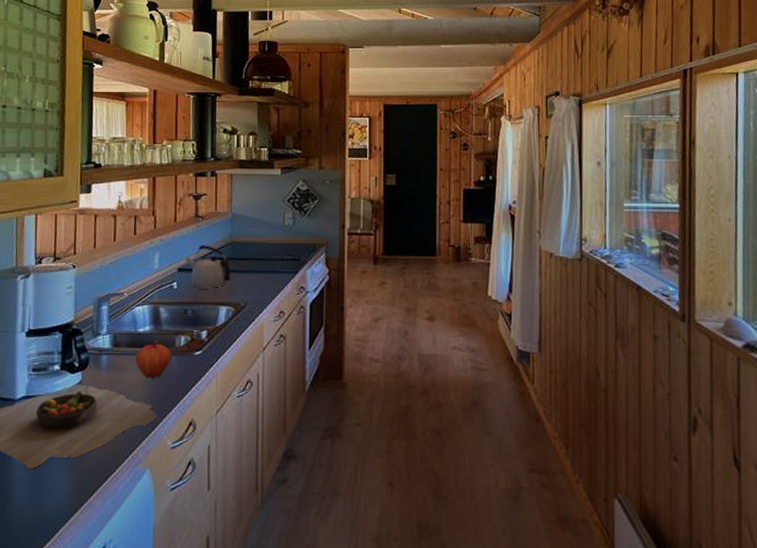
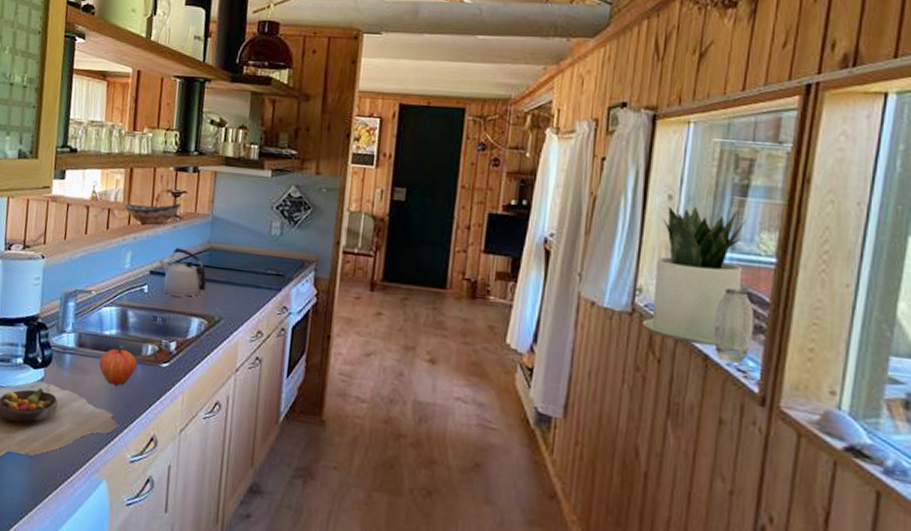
decorative bowl: none [149,204,203,227] -> present [123,202,182,225]
planter: none [589,169,658,279] -> present [642,207,748,347]
vase: none [641,230,670,290] -> present [713,287,755,364]

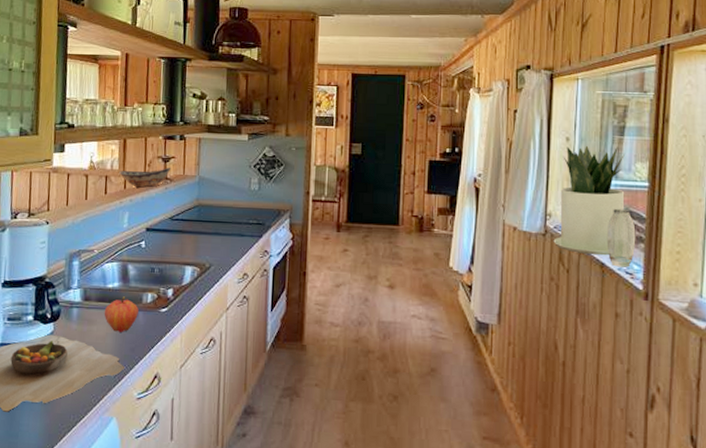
kettle: present [159,248,207,297] -> none [153,206,197,249]

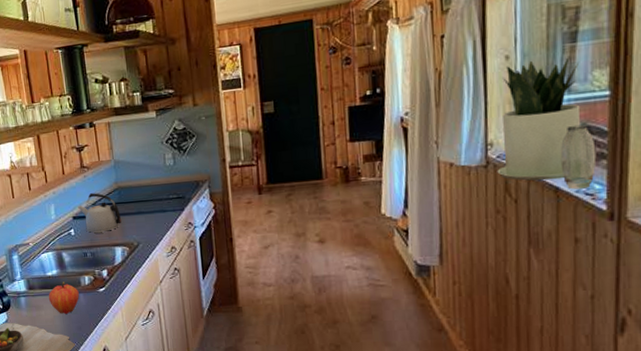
decorative bowl: present [119,167,172,188] -> none [39,155,87,180]
kettle: none [153,206,197,249] -> present [78,193,121,234]

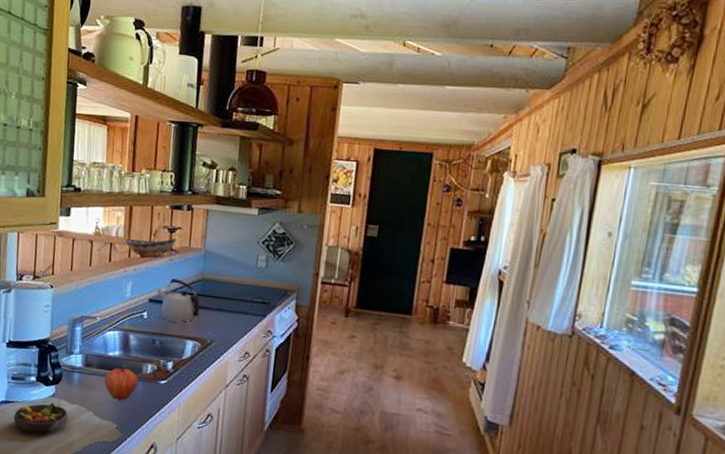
decorative bowl: none [39,155,87,180] -> present [124,238,177,258]
planter: present [497,55,581,182] -> none [580,243,676,364]
vase: present [560,124,597,190] -> none [640,313,676,379]

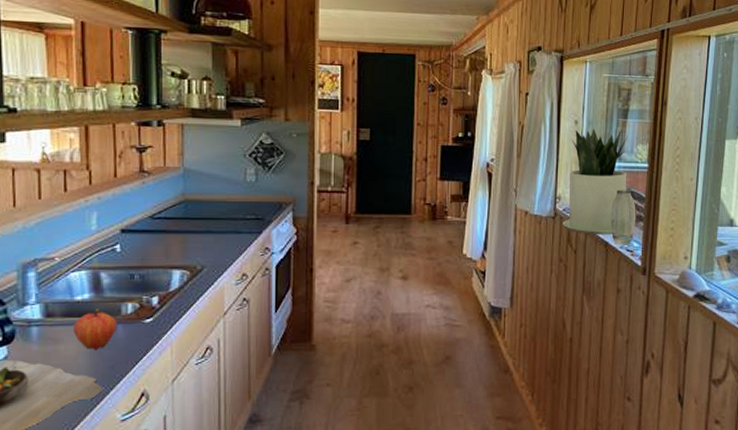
decorative bowl: present [124,238,177,258] -> none [82,158,149,183]
kettle: present [156,278,200,323] -> none [129,203,184,252]
planter: none [580,243,676,364] -> present [562,129,629,235]
vase: none [640,313,676,379] -> present [610,189,636,245]

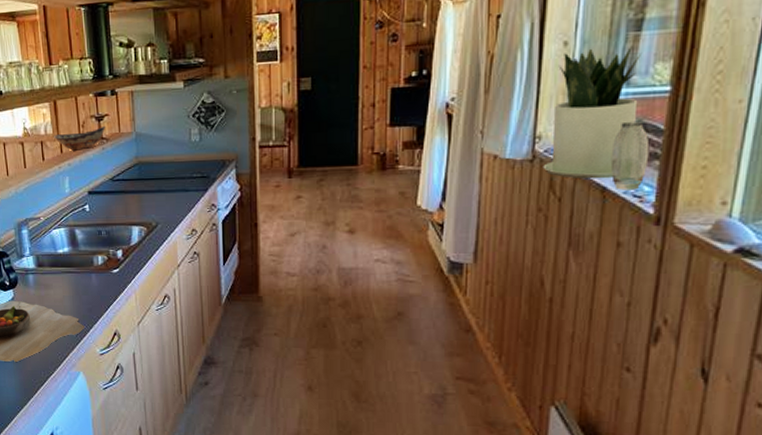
fruit: present [73,309,117,350] -> none [58,260,91,294]
decorative bowl: none [82,158,149,183] -> present [54,125,106,151]

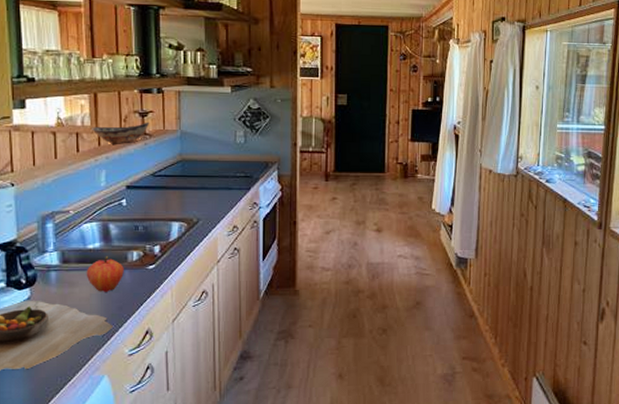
fruit: none [58,260,91,294] -> present [86,256,124,292]
planter: present [543,45,643,180] -> none [524,93,587,192]
vase: present [610,121,650,191] -> none [569,149,593,202]

